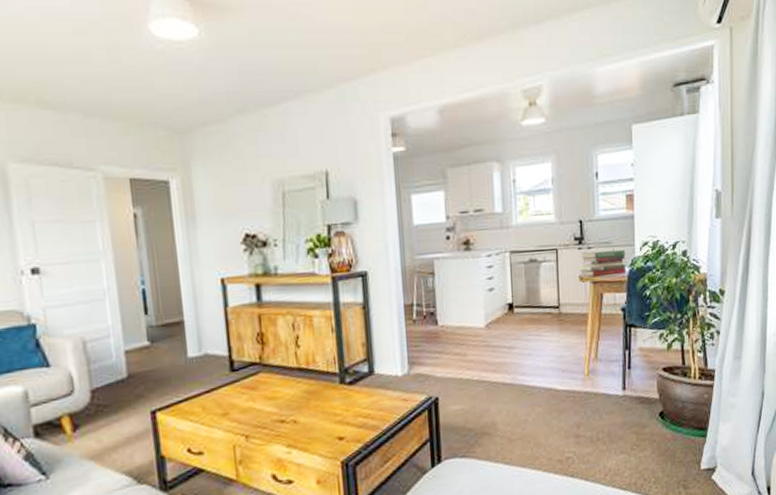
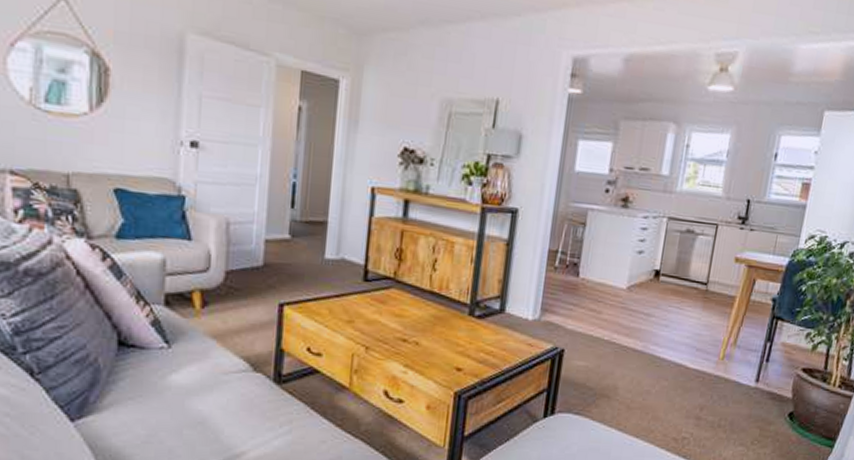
books: present [580,249,627,277] -> none [736,233,790,265]

